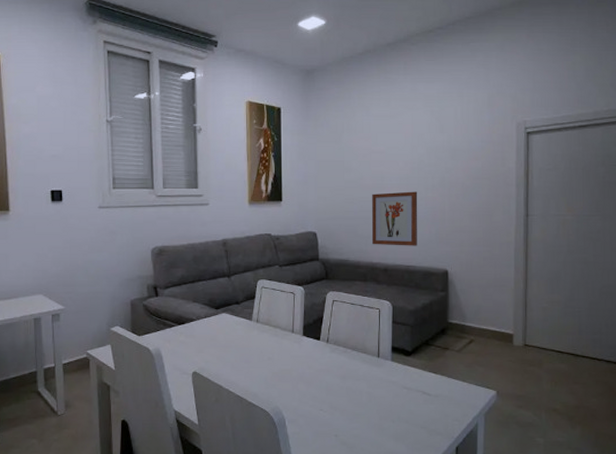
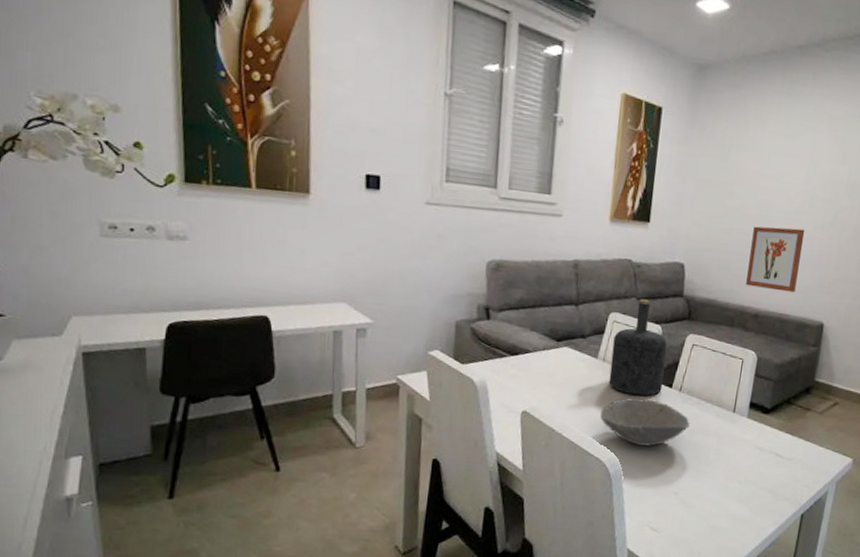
bowl: none [260,352,340,394] -> present [600,397,690,446]
bottle: none [264,266,311,350] -> present [608,299,668,396]

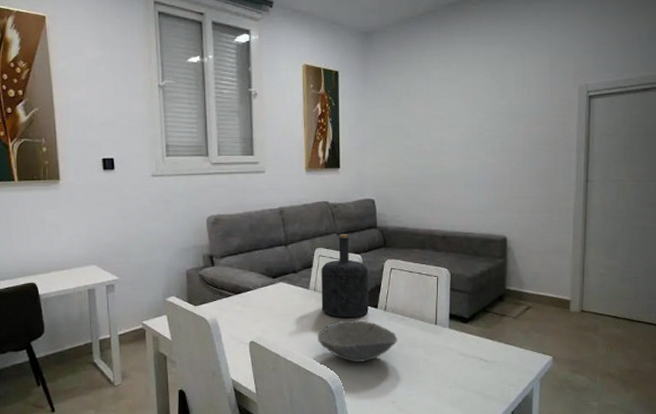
wall art: present [746,226,805,293] -> none [431,157,477,213]

